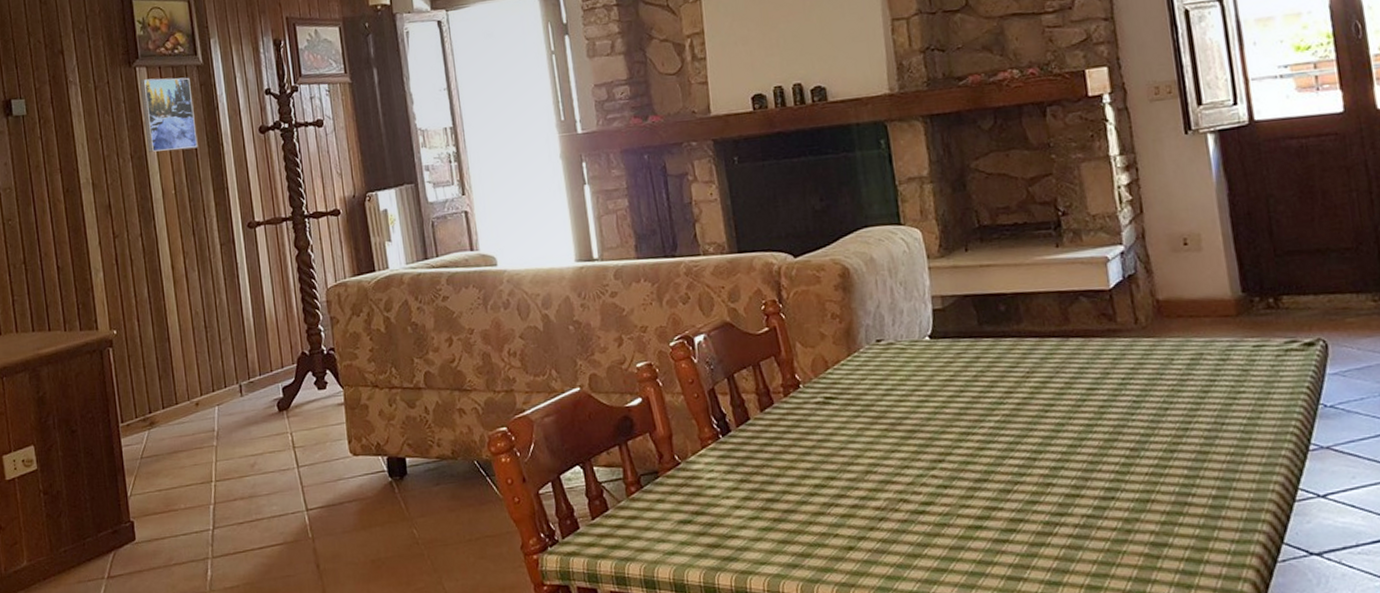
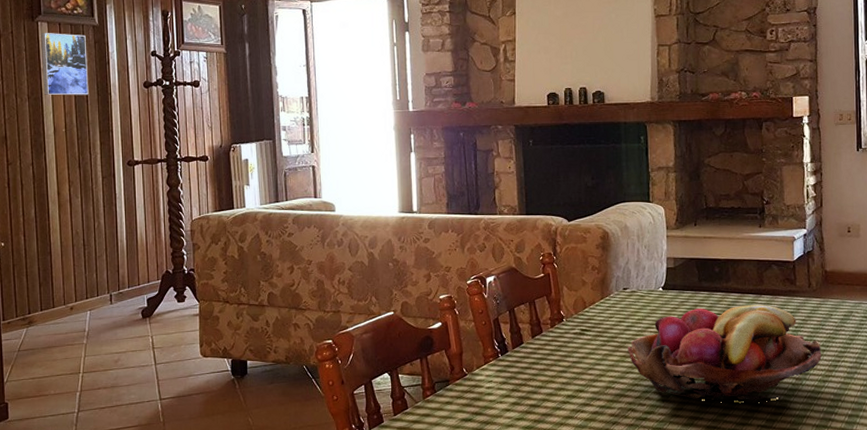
fruit basket: none [889,350,1165,486] -> present [627,304,822,403]

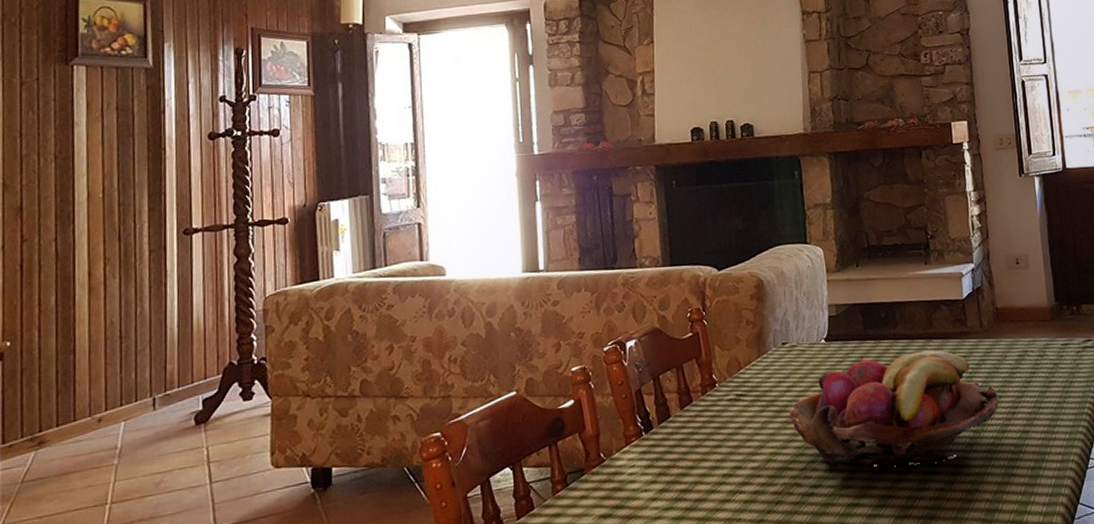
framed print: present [40,33,89,96] -> none [76,78,137,153]

